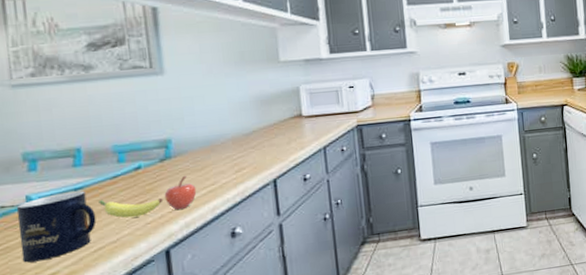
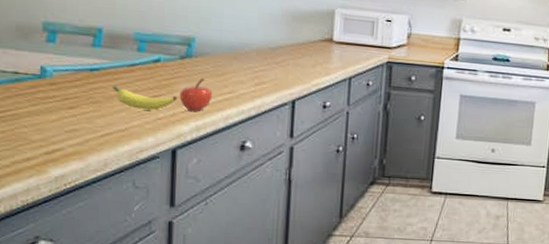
mug: present [16,191,97,263] -> none [29,70,108,135]

